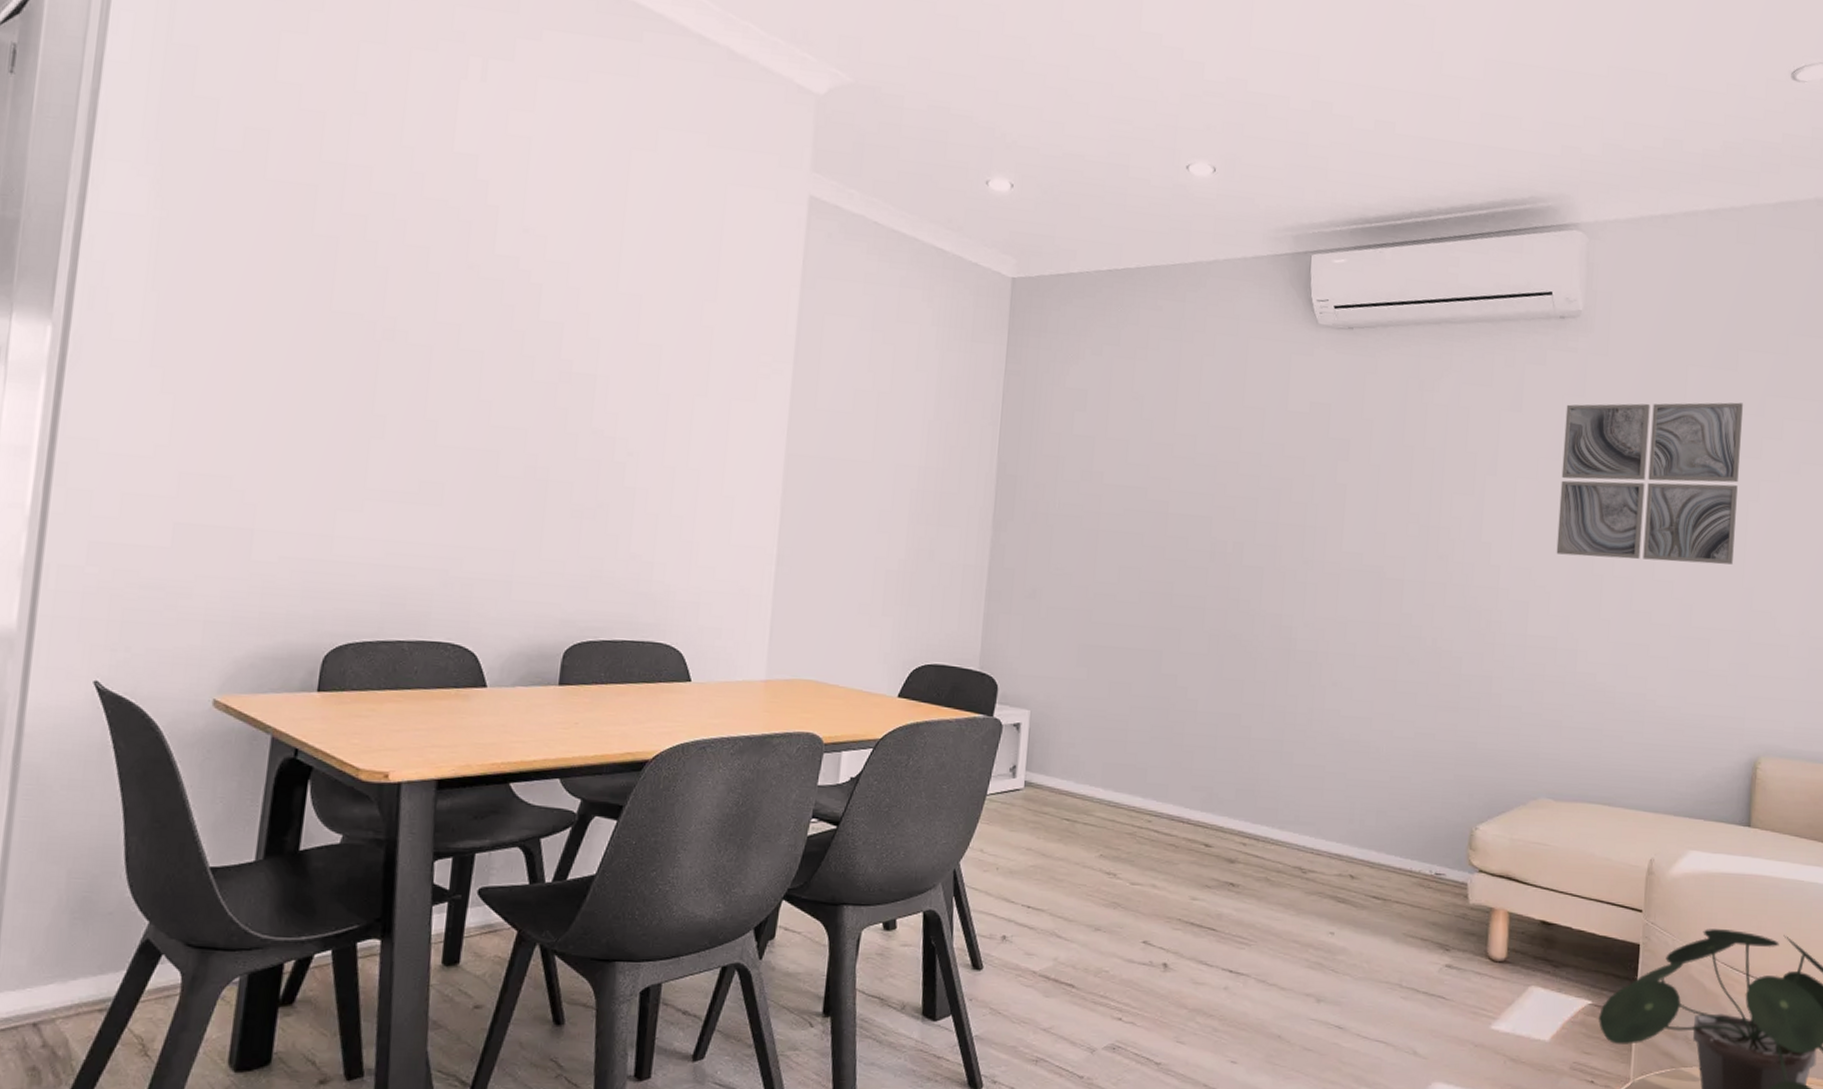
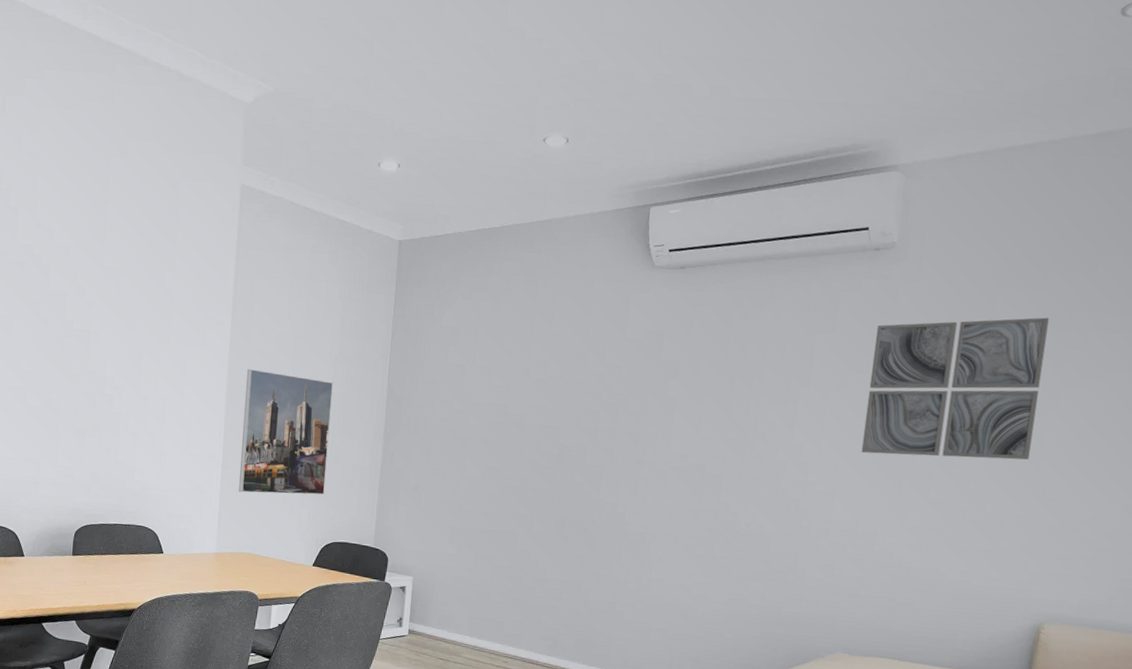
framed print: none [799,433,927,602] -> present [239,369,333,495]

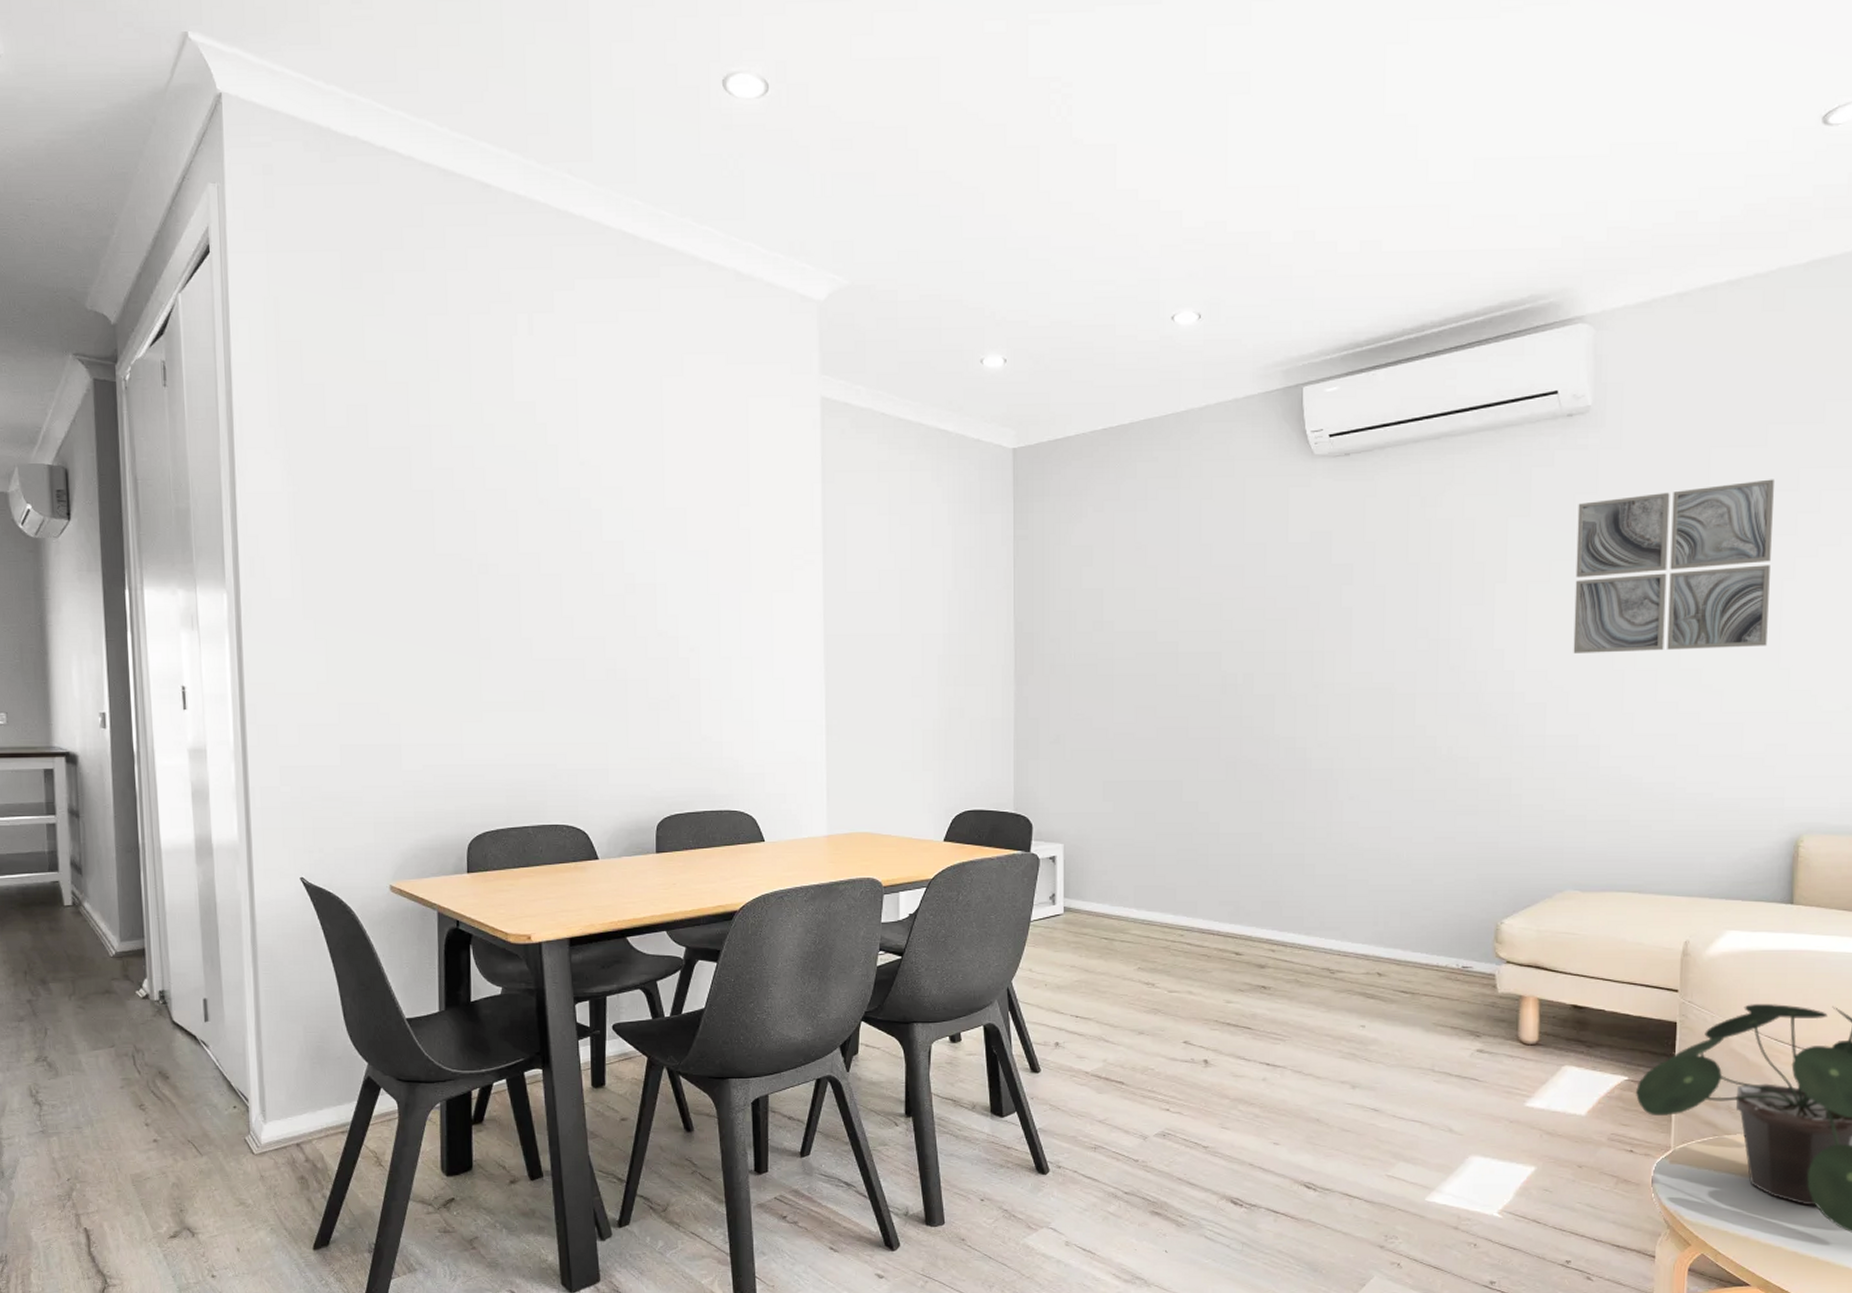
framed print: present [239,369,333,495] -> none [846,614,950,761]

